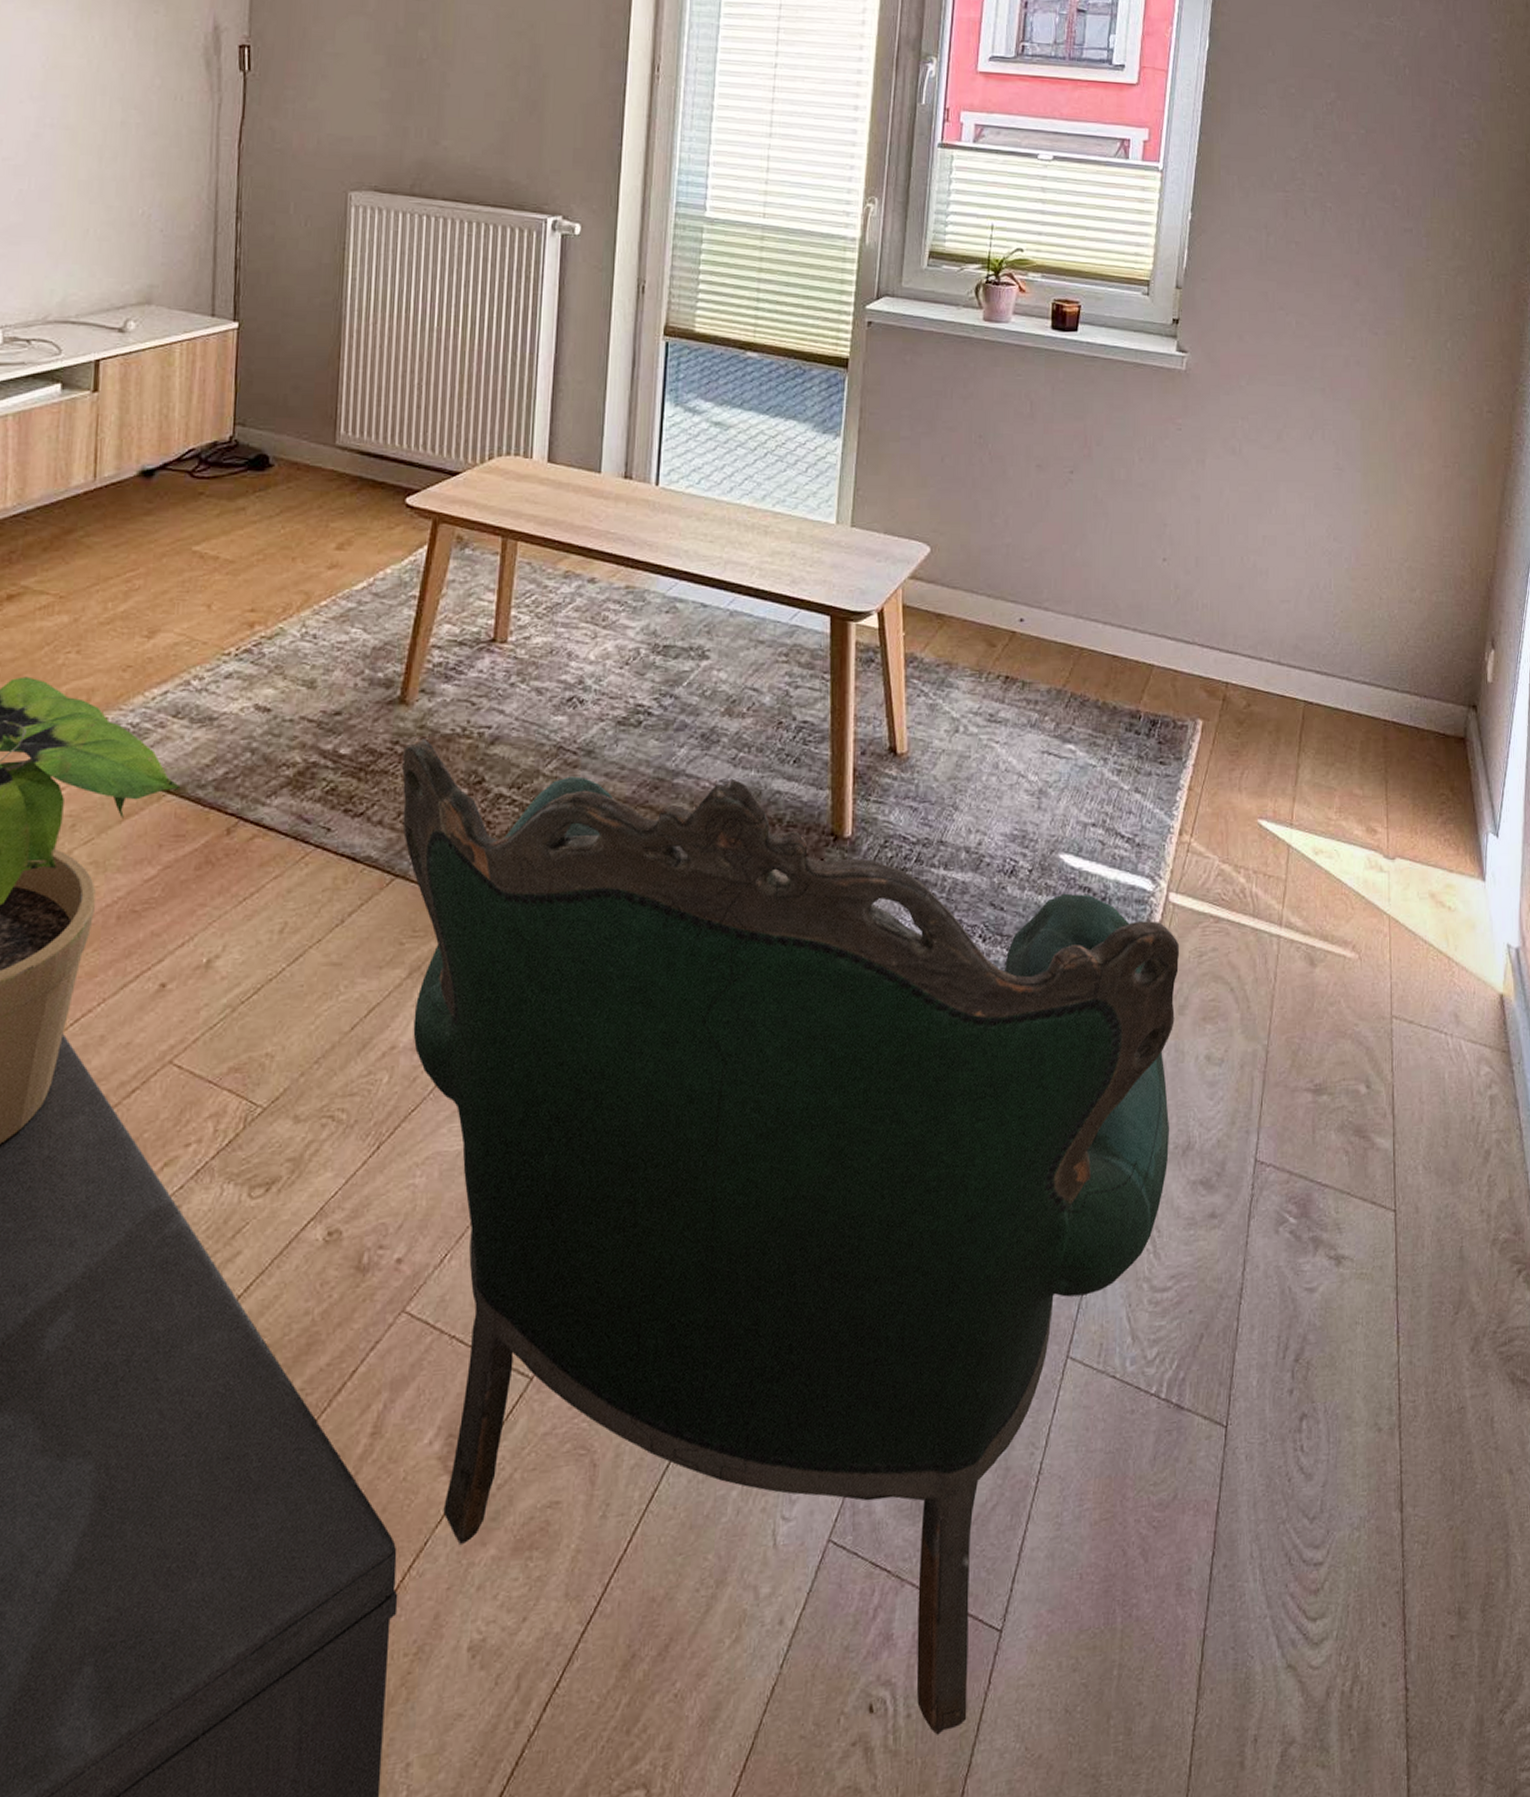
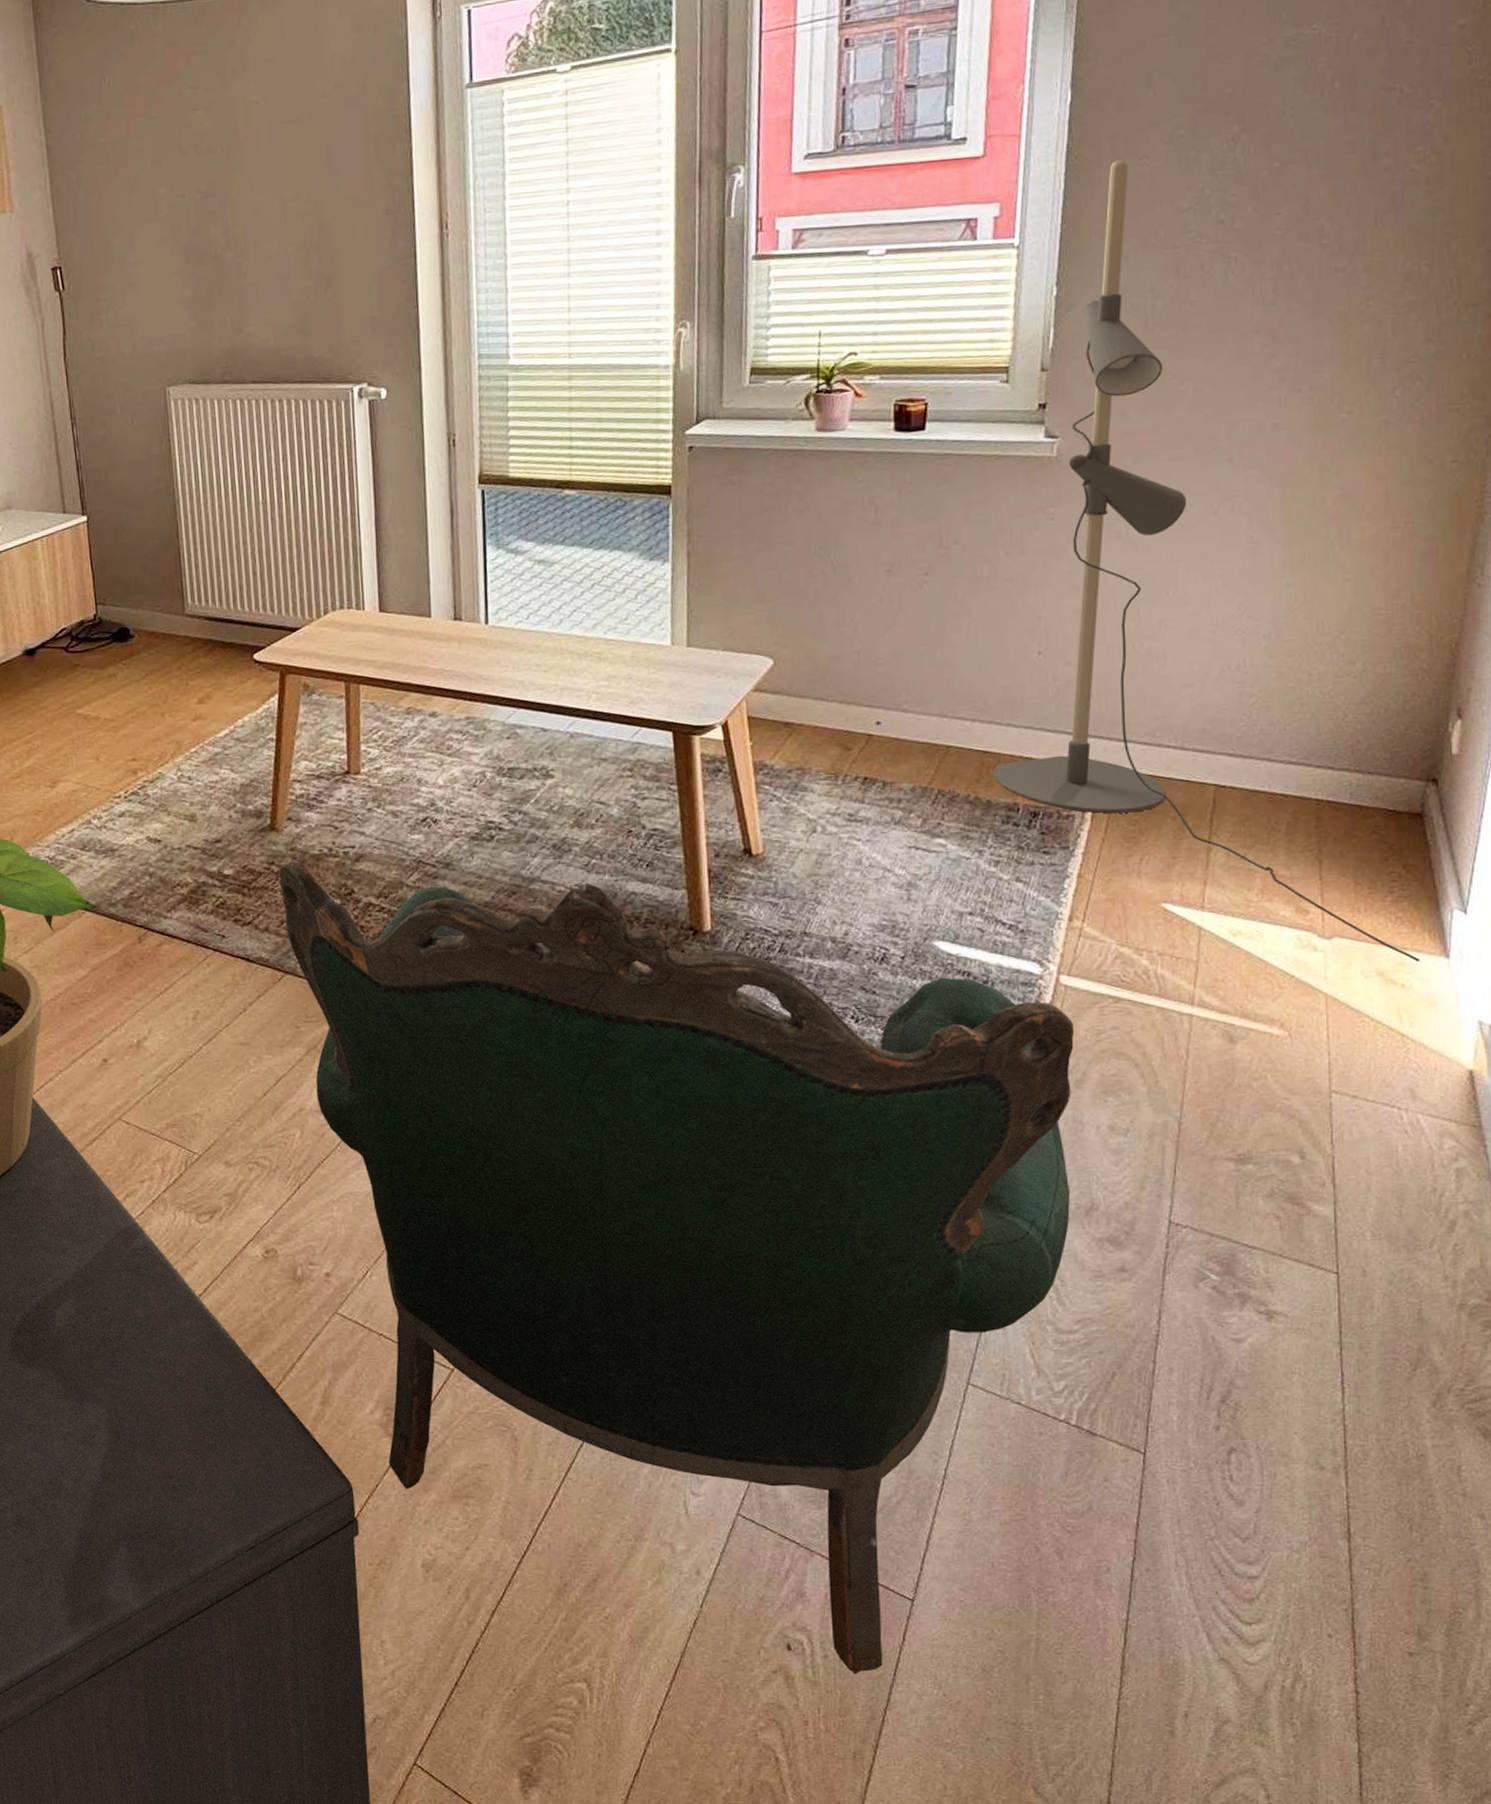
floor lamp: none [1120,107,1463,884] -> present [993,160,1420,962]

